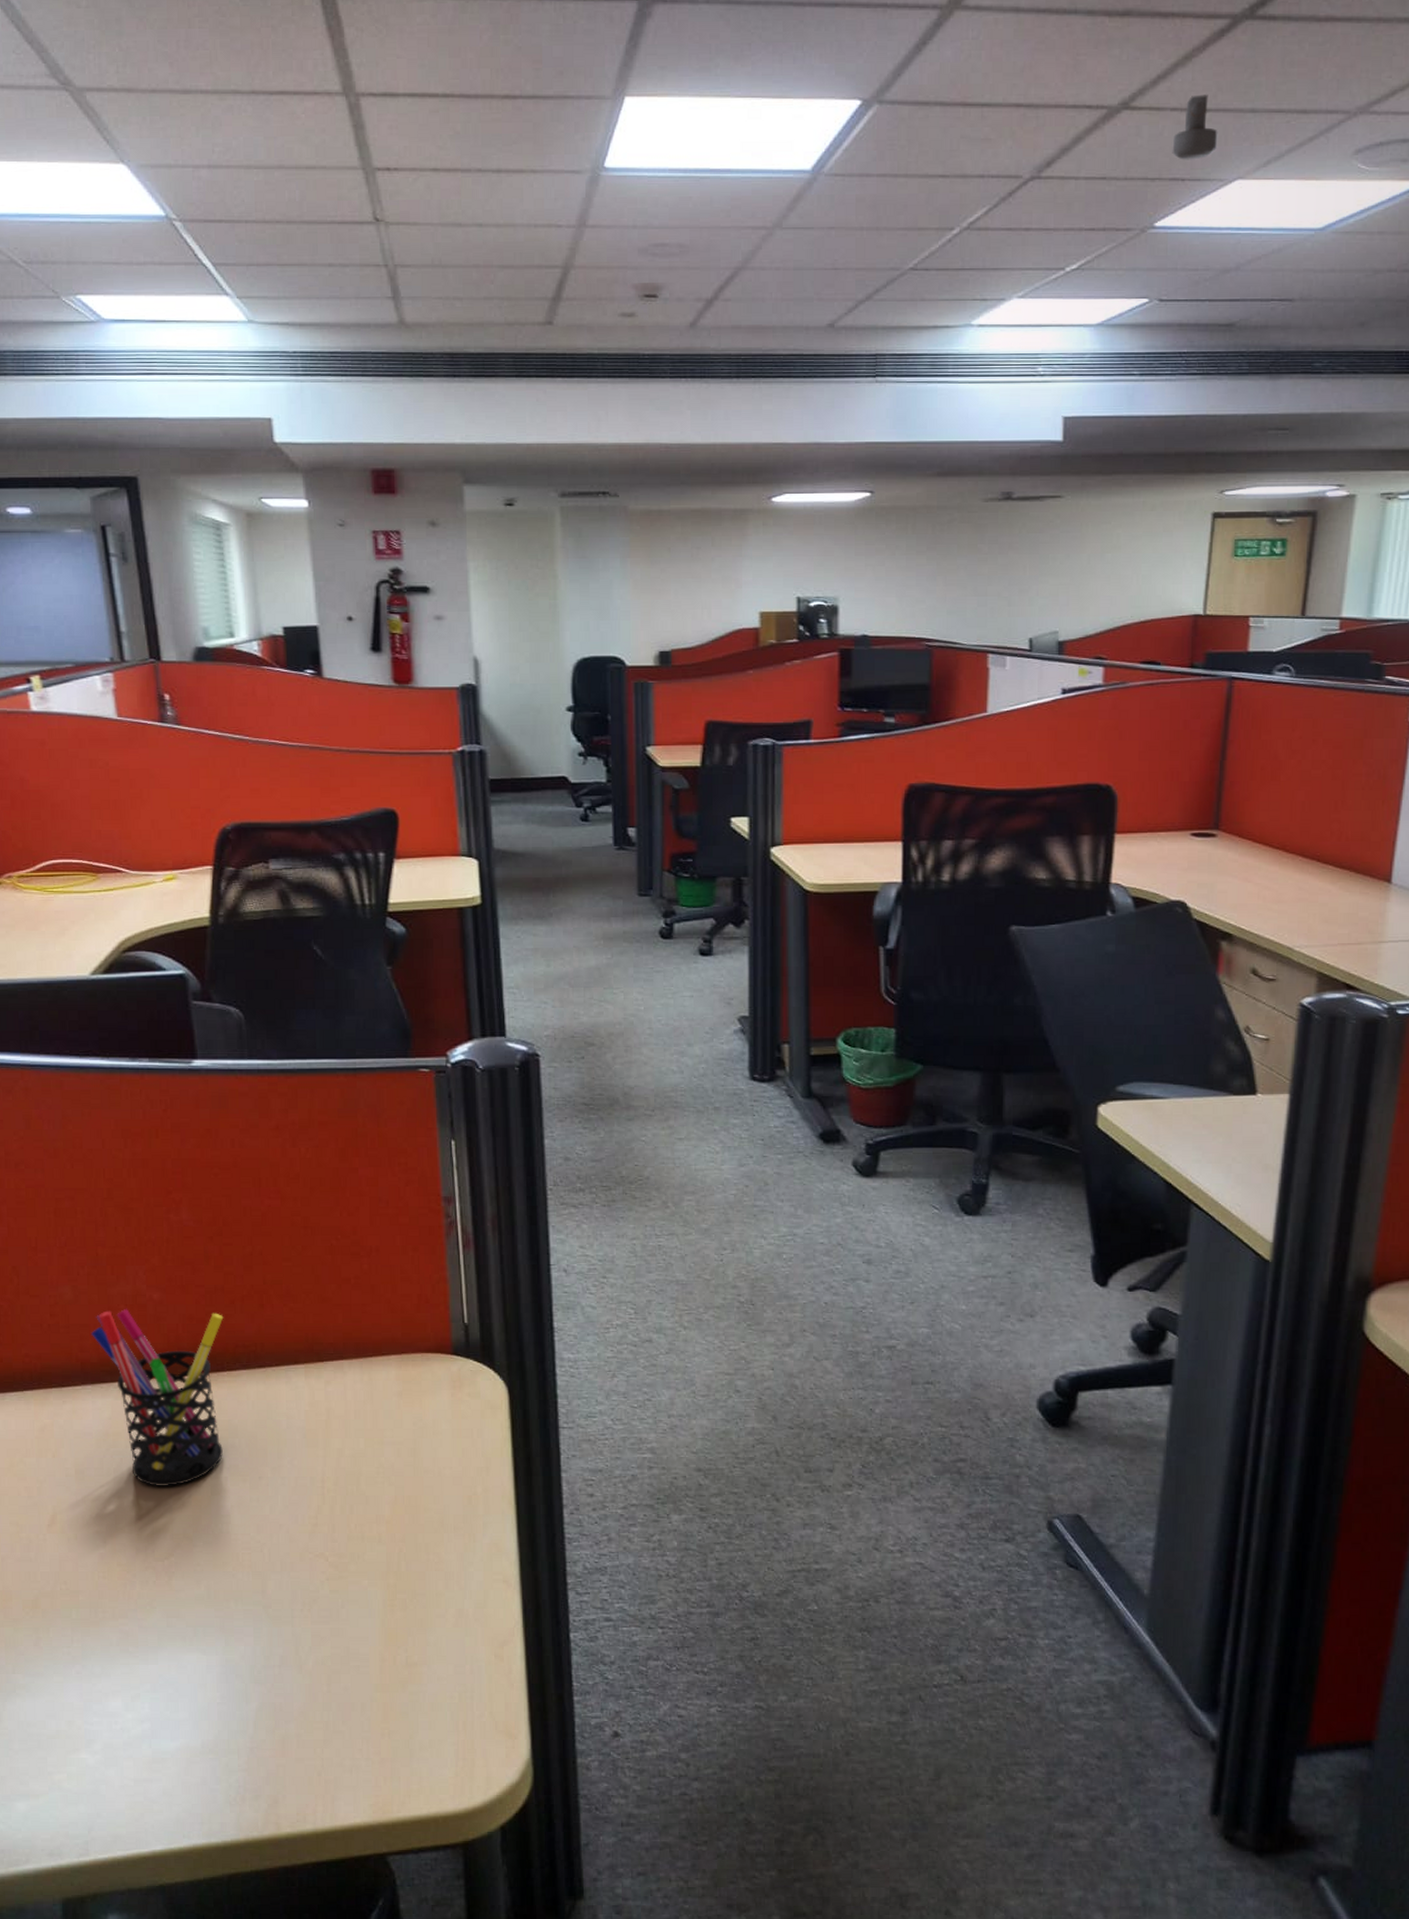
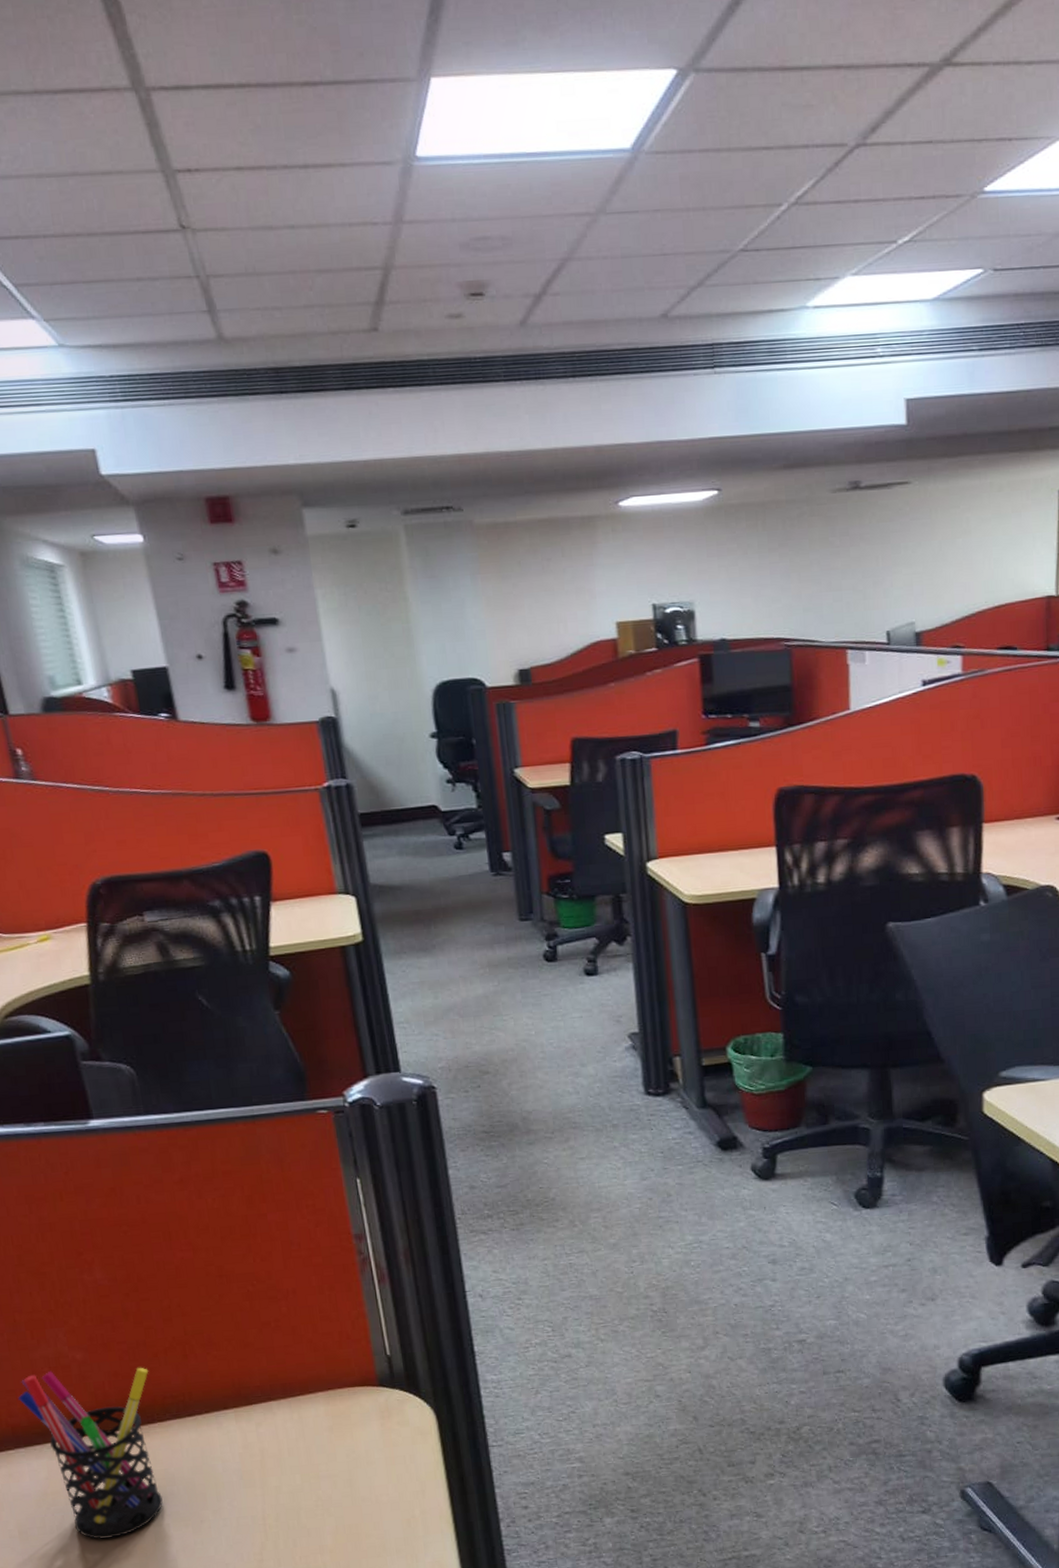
security camera: present [1172,94,1218,160] -> none [997,46,1043,118]

